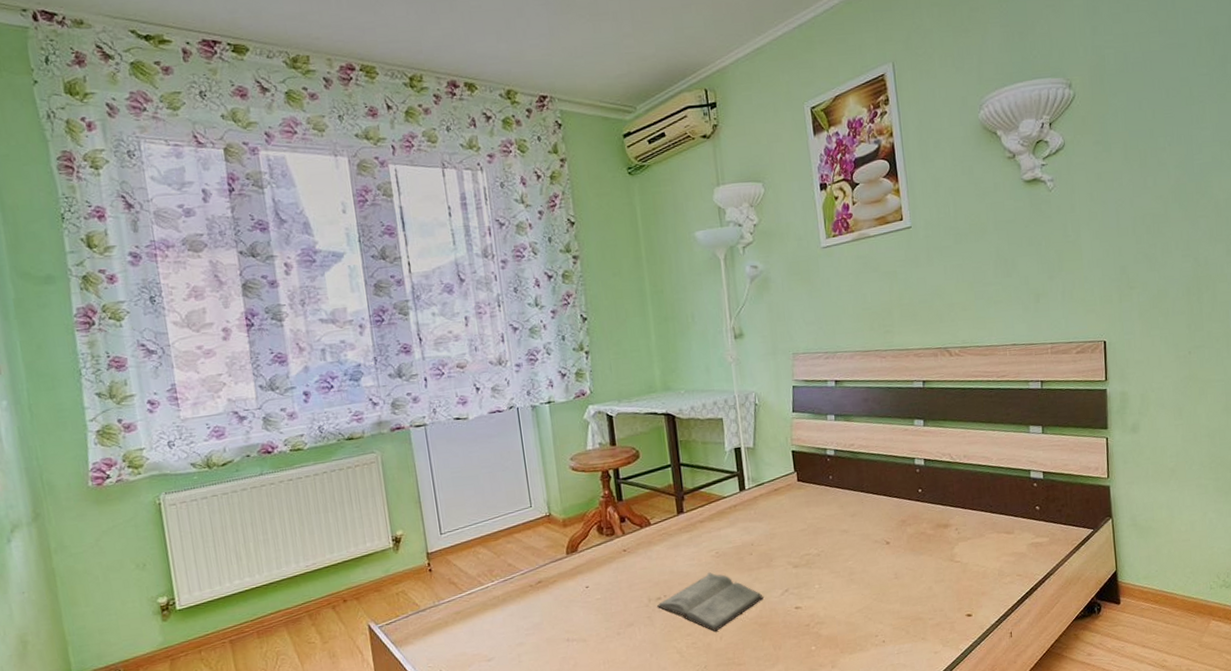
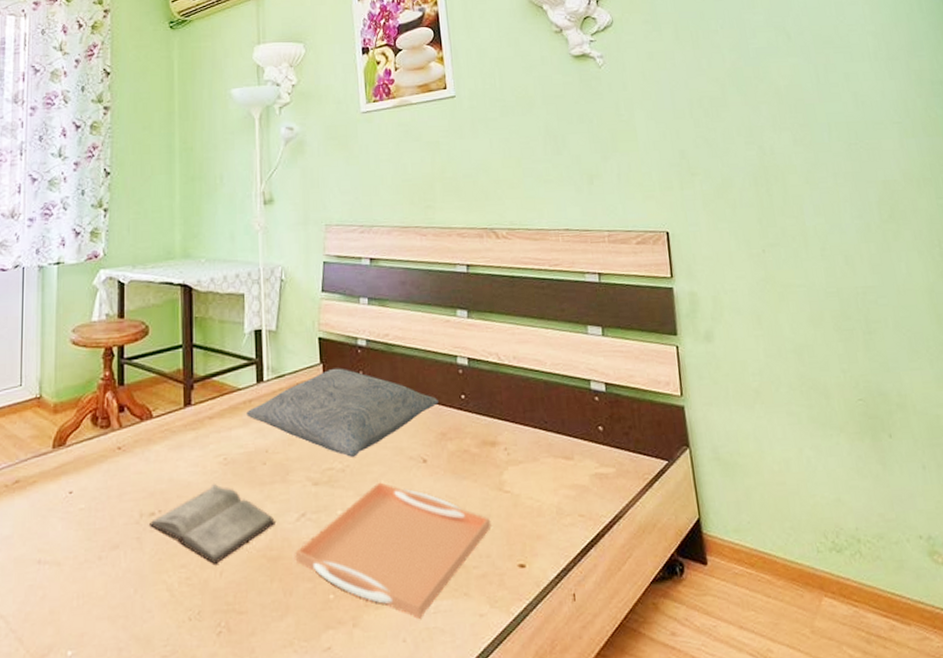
pillow: none [732,474,899,545] -> present [246,368,438,457]
serving tray: none [782,561,943,660] -> present [296,482,491,620]

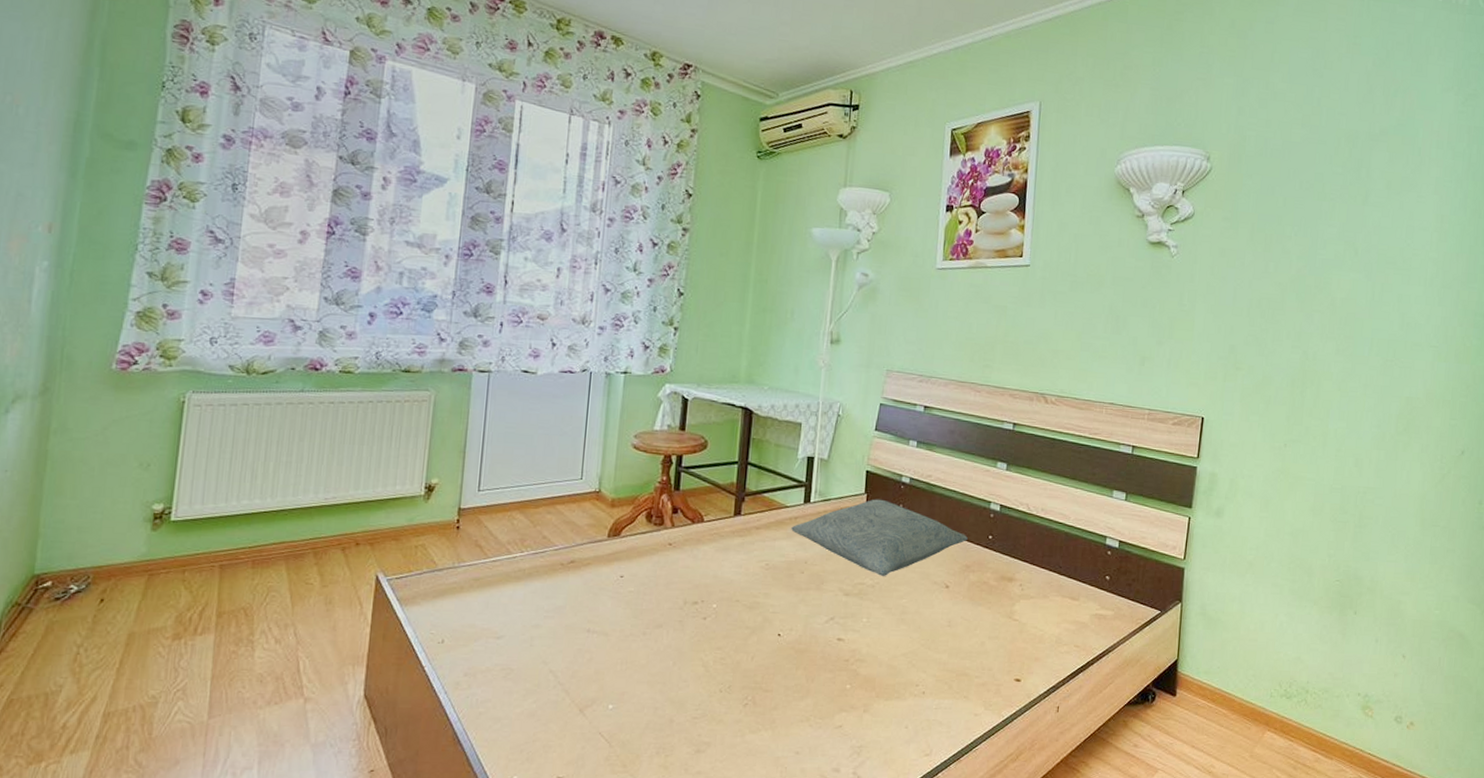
diary: present [148,484,275,564] -> none [691,584,806,650]
serving tray: present [296,482,491,620] -> none [821,599,997,713]

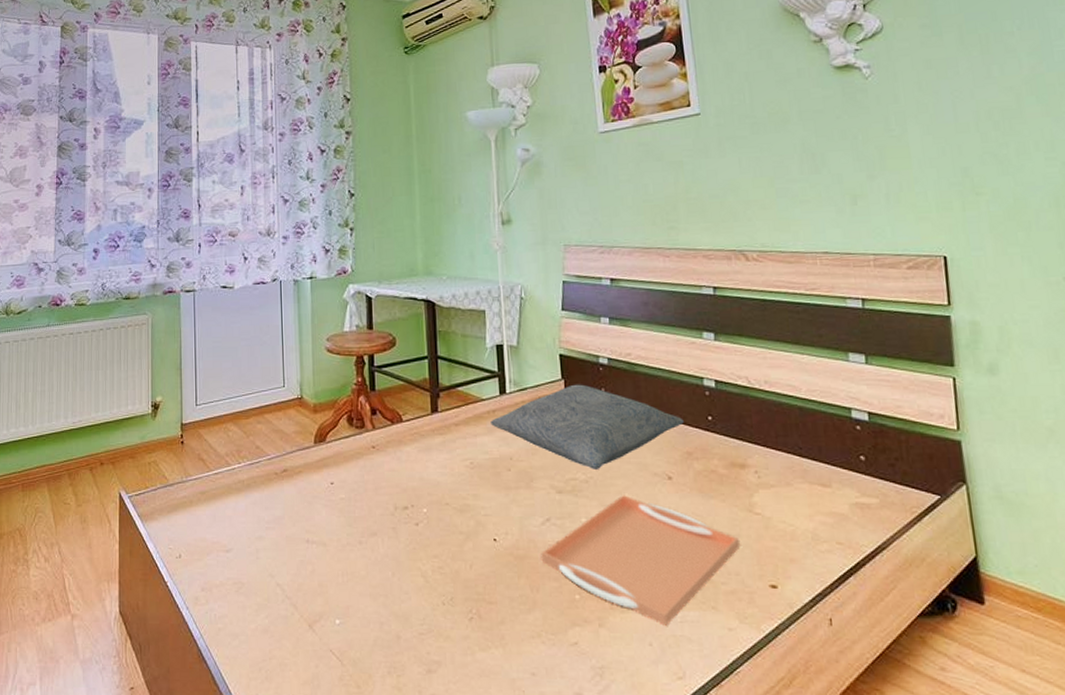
serving tray: none [821,599,997,713] -> present [542,495,740,627]

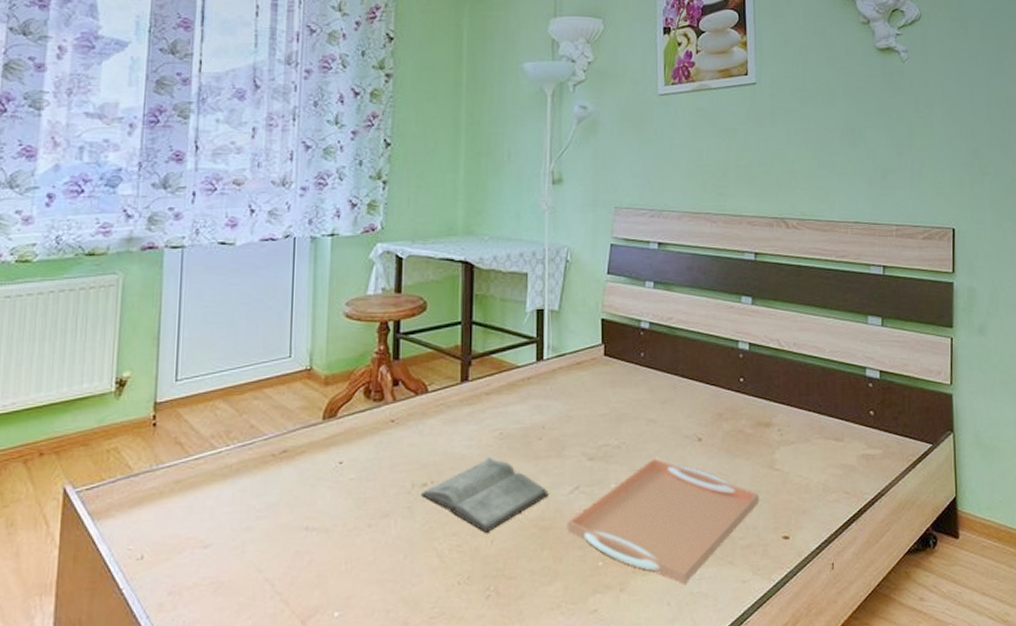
diary: none [402,485,521,557] -> present [420,457,549,533]
pillow: present [491,384,684,469] -> none [525,349,717,435]

